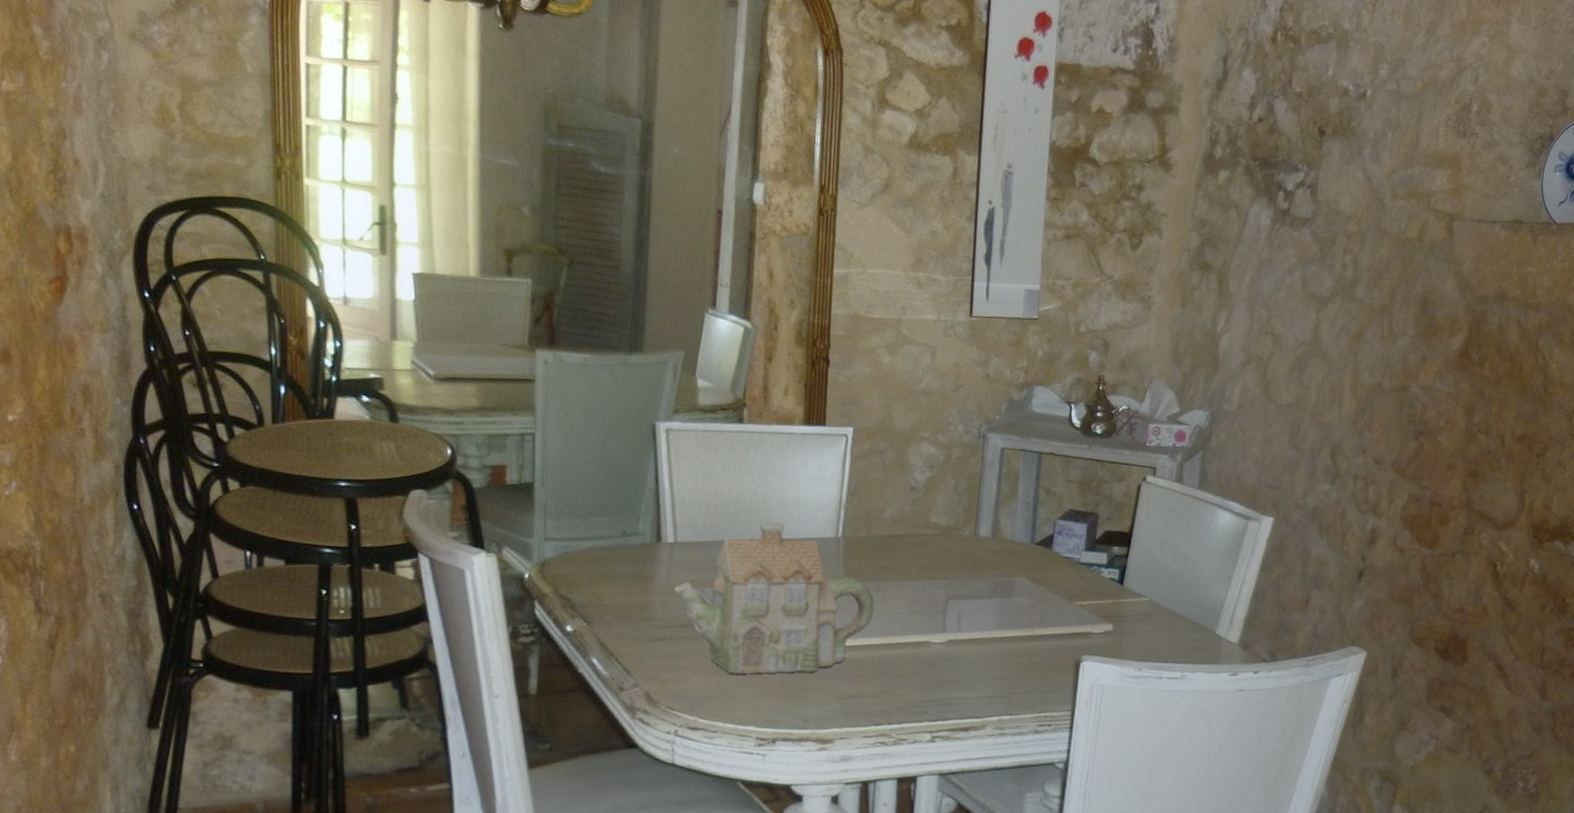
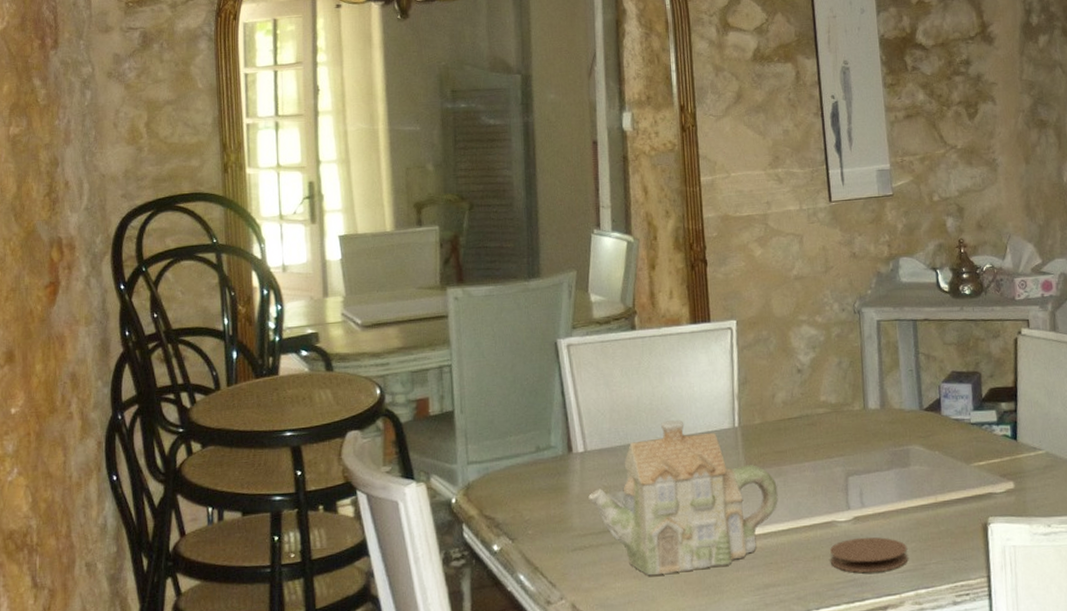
coaster: none [919,660,998,695] -> present [830,536,908,573]

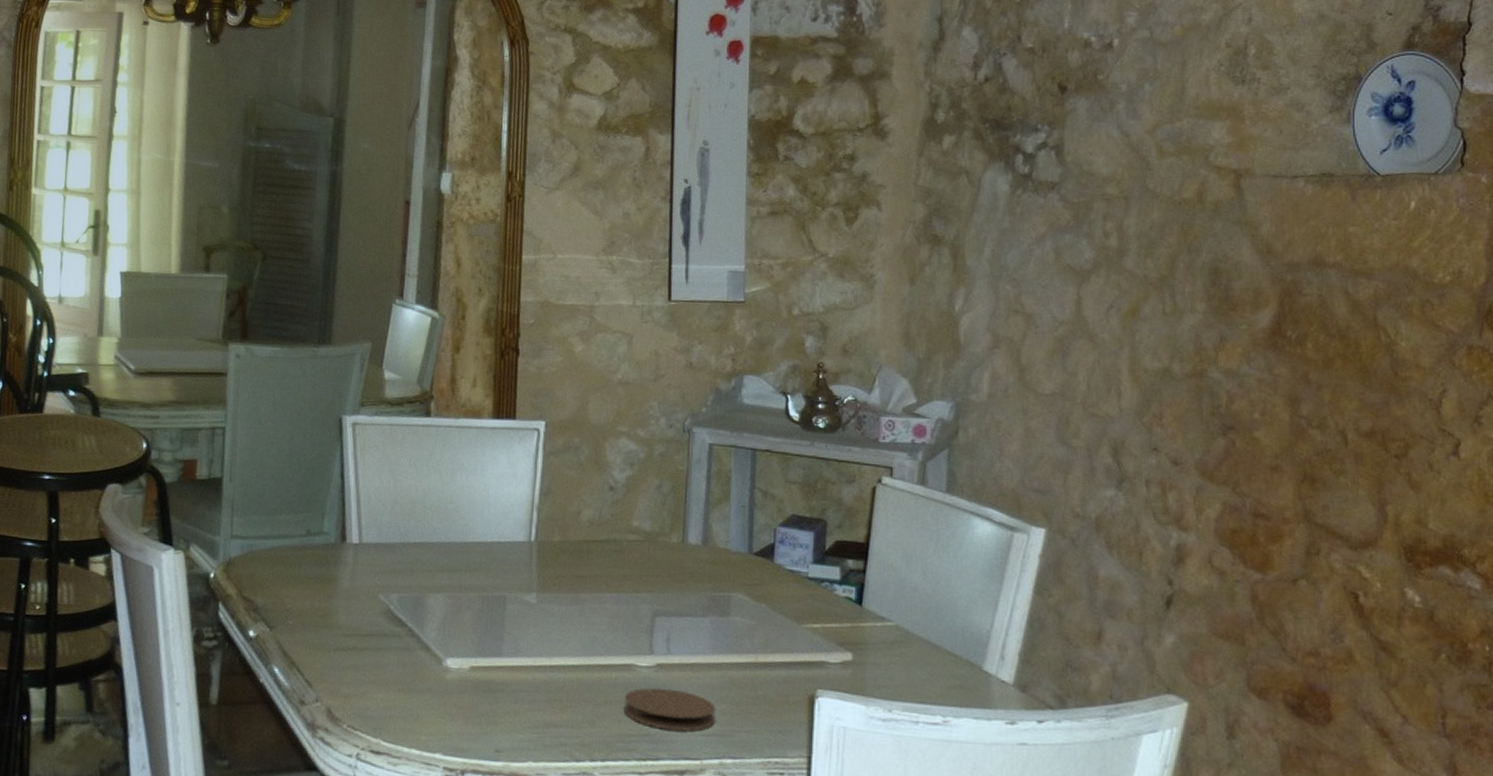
teapot: present [588,420,778,576] -> none [358,523,572,695]

